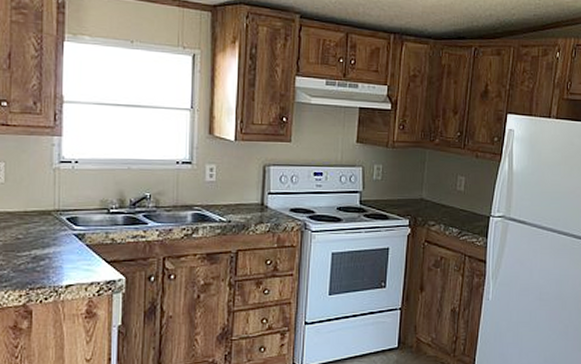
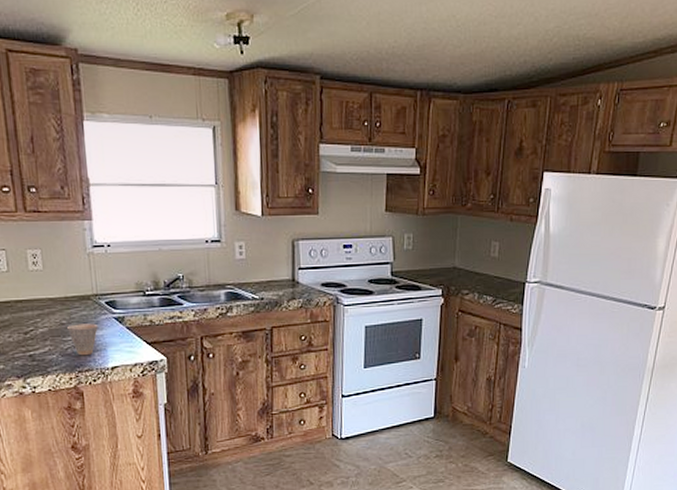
cup: none [23,239,56,273] -> present [67,323,98,356]

